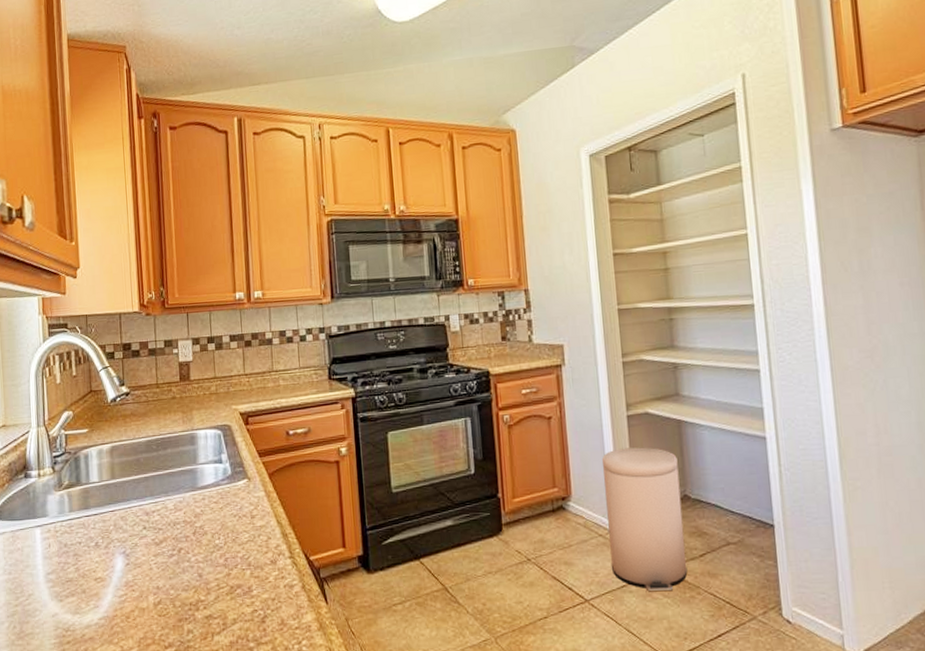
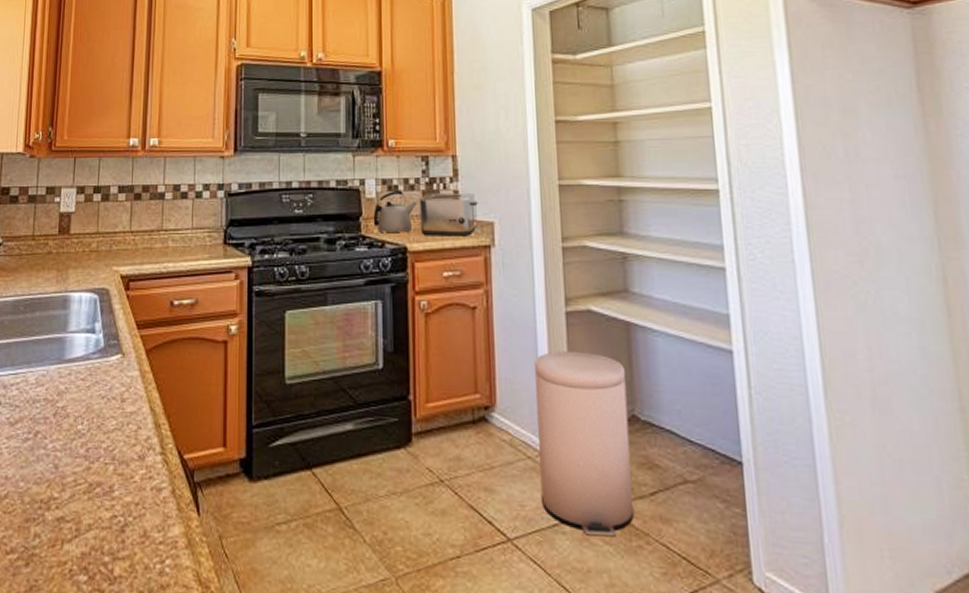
kettle: none [458,322,496,361] -> present [373,190,417,233]
toaster: none [498,321,549,361] -> present [419,193,478,236]

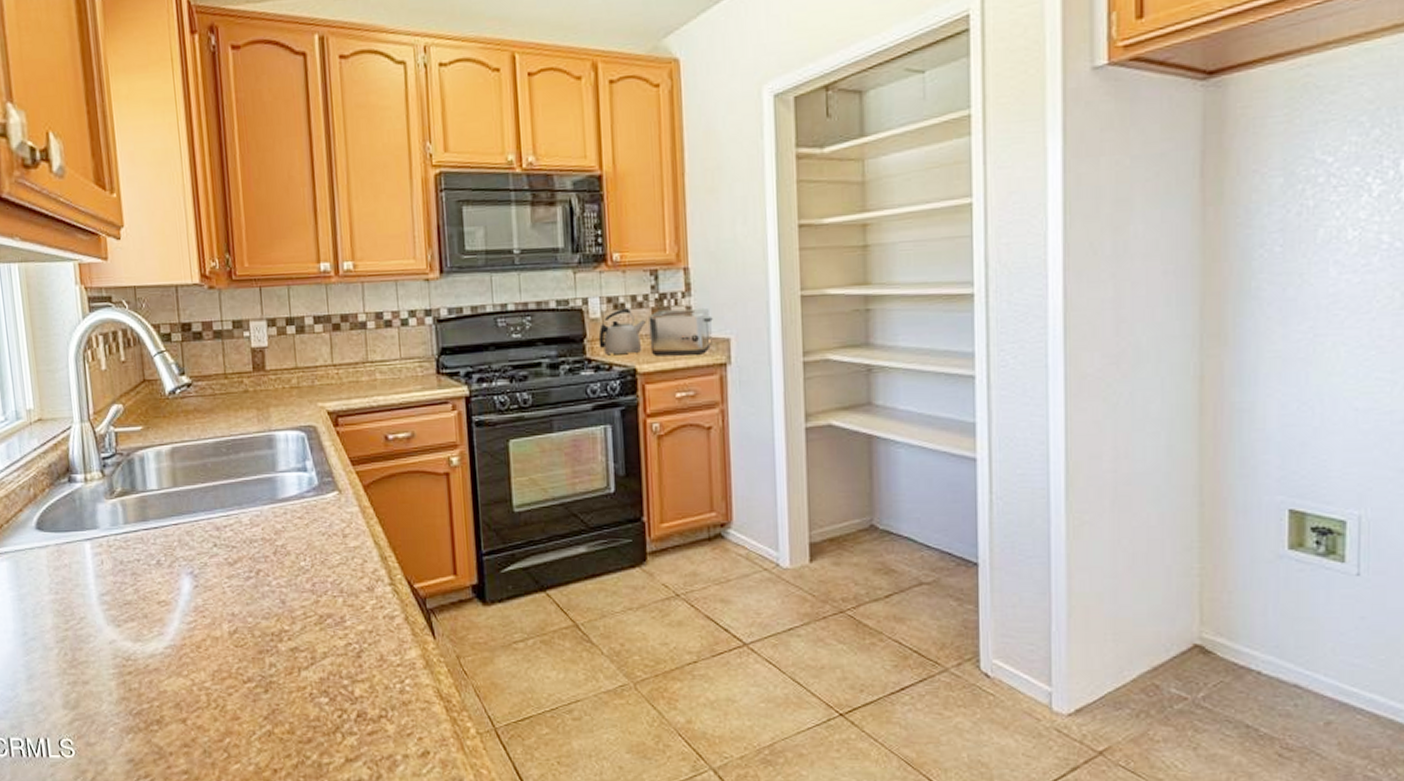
pedal bin: present [535,351,635,537] -> none [772,466,869,637]

